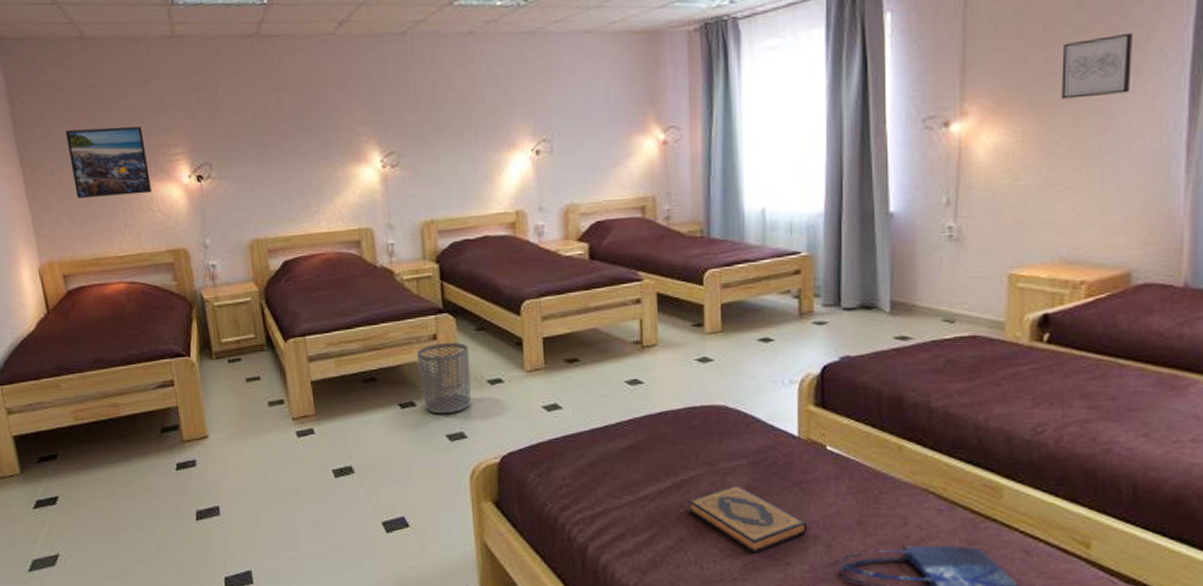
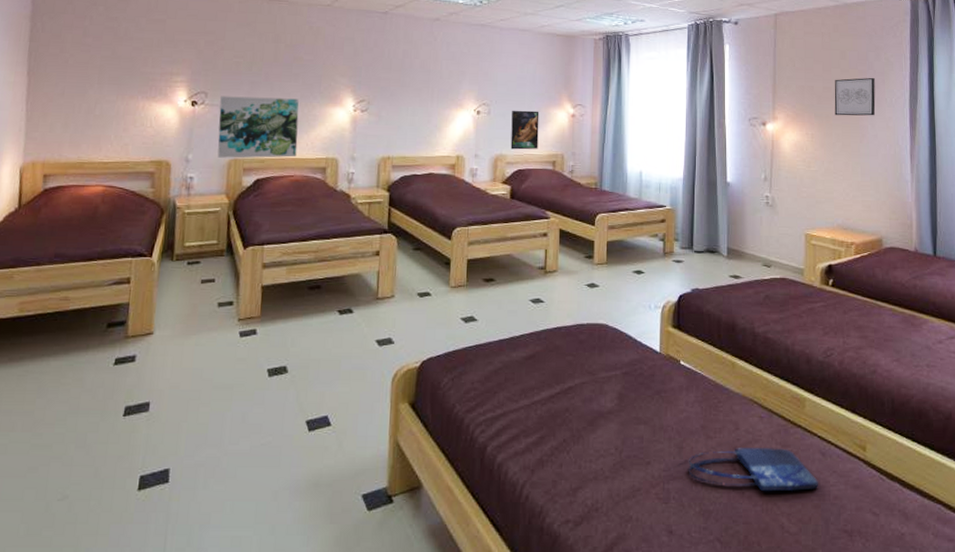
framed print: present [66,126,152,198] -> none [75,52,151,111]
wall art: none [227,159,325,240] -> present [217,96,299,158]
waste bin: present [417,343,471,414] -> none [360,259,405,321]
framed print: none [581,141,621,196] -> present [510,110,540,150]
hardback book: present [689,485,808,553] -> none [573,392,665,454]

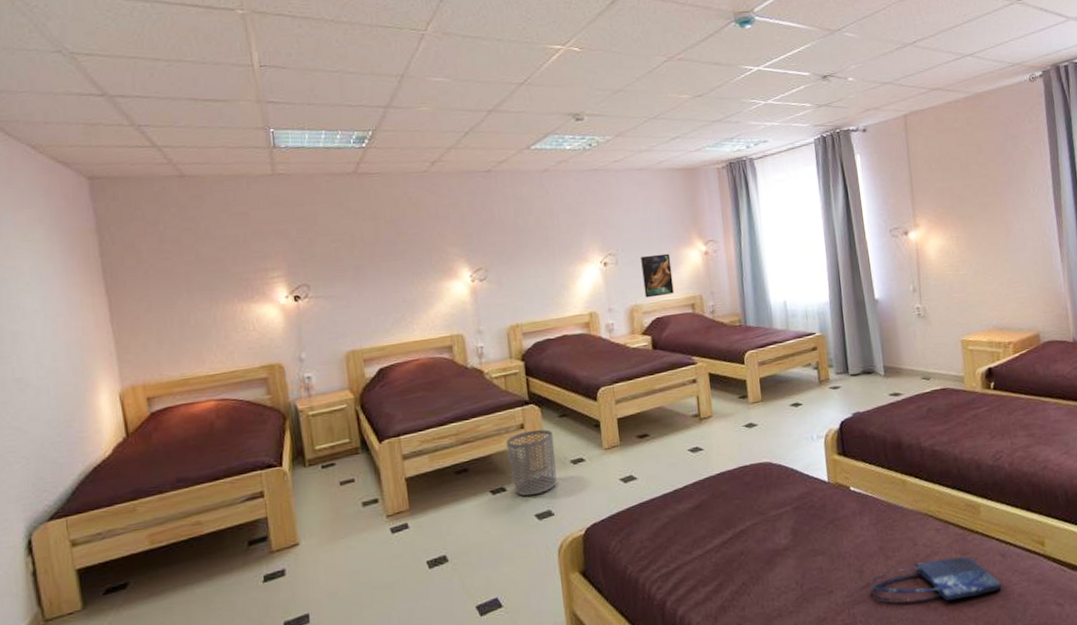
wall art: present [217,96,299,158] -> none [324,277,419,352]
waste bin: none [360,259,405,321] -> present [506,429,557,497]
wall art: present [834,77,876,116] -> none [974,168,1019,214]

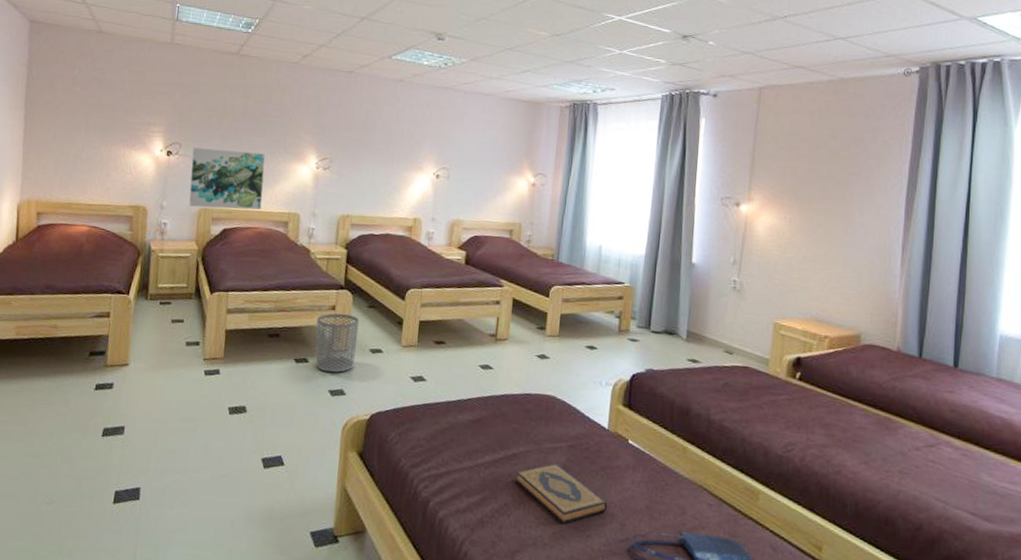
wall art: none [324,277,419,352] -> present [189,147,265,210]
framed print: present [641,253,674,298] -> none [468,175,499,217]
hardback book: none [747,529,843,587] -> present [515,463,608,524]

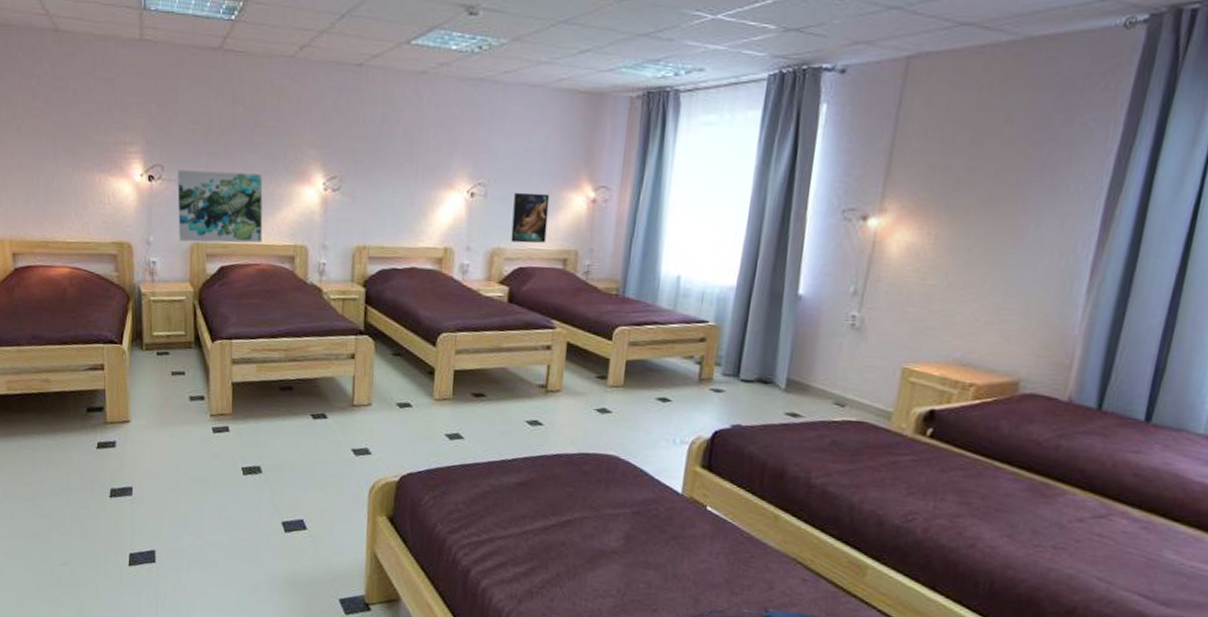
waste bin: present [315,313,360,373] -> none [334,362,384,430]
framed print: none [468,175,499,217] -> present [511,192,550,243]
hardback book: present [515,463,608,524] -> none [569,531,679,597]

